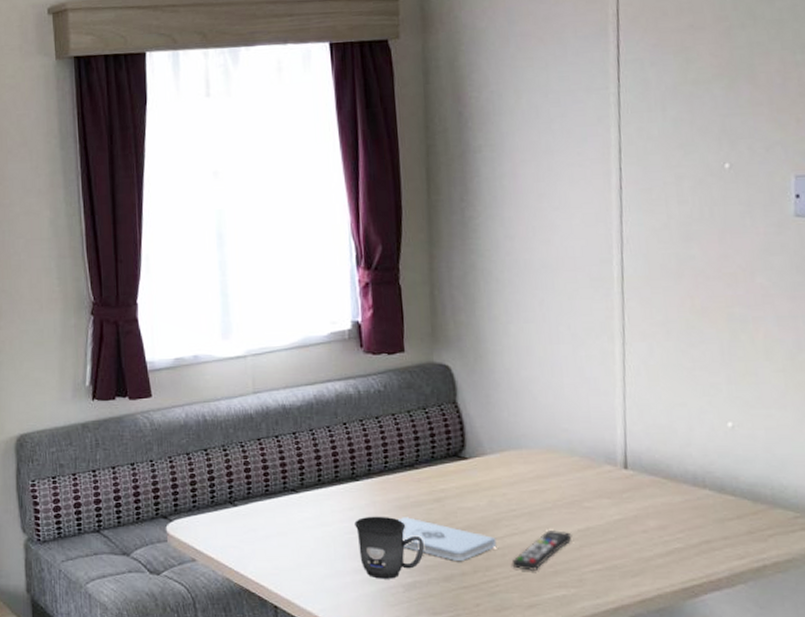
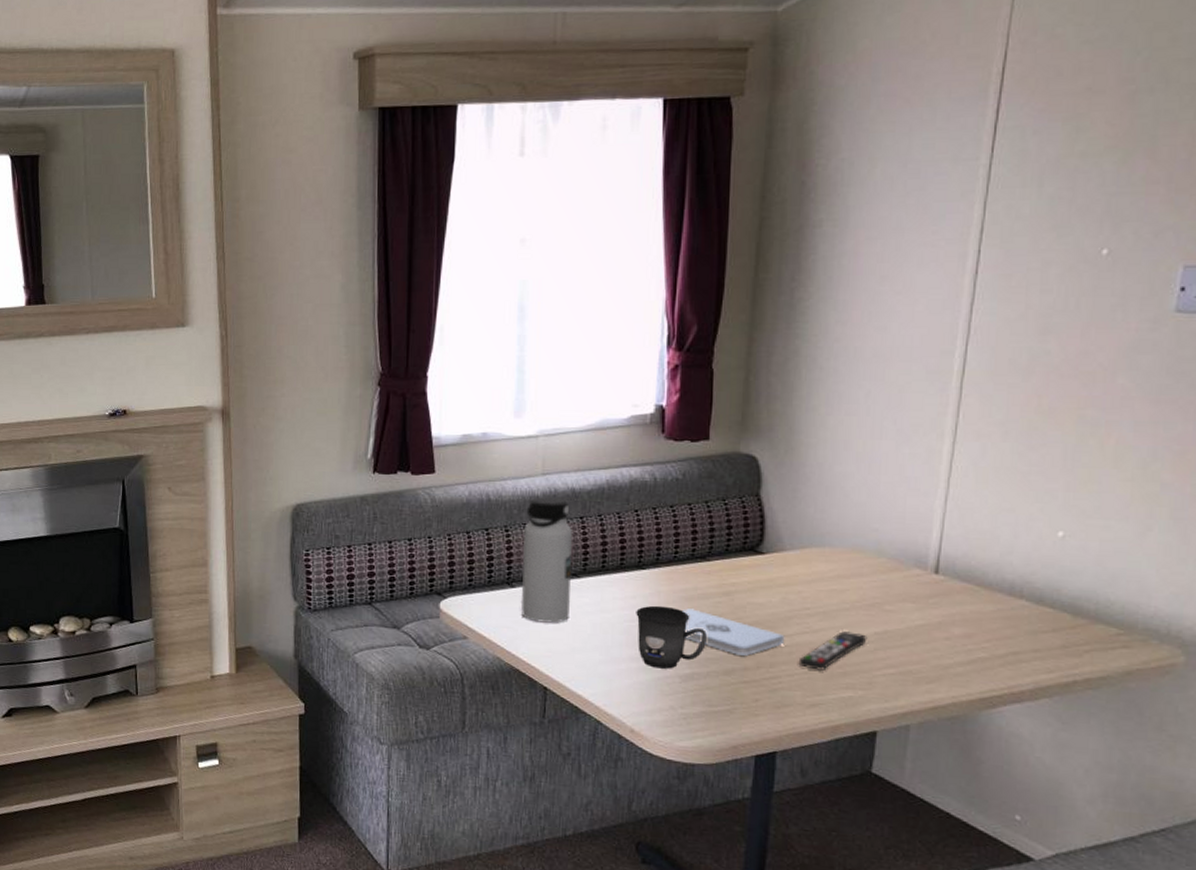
water bottle: none [241,414,292,540] -> present [520,497,572,623]

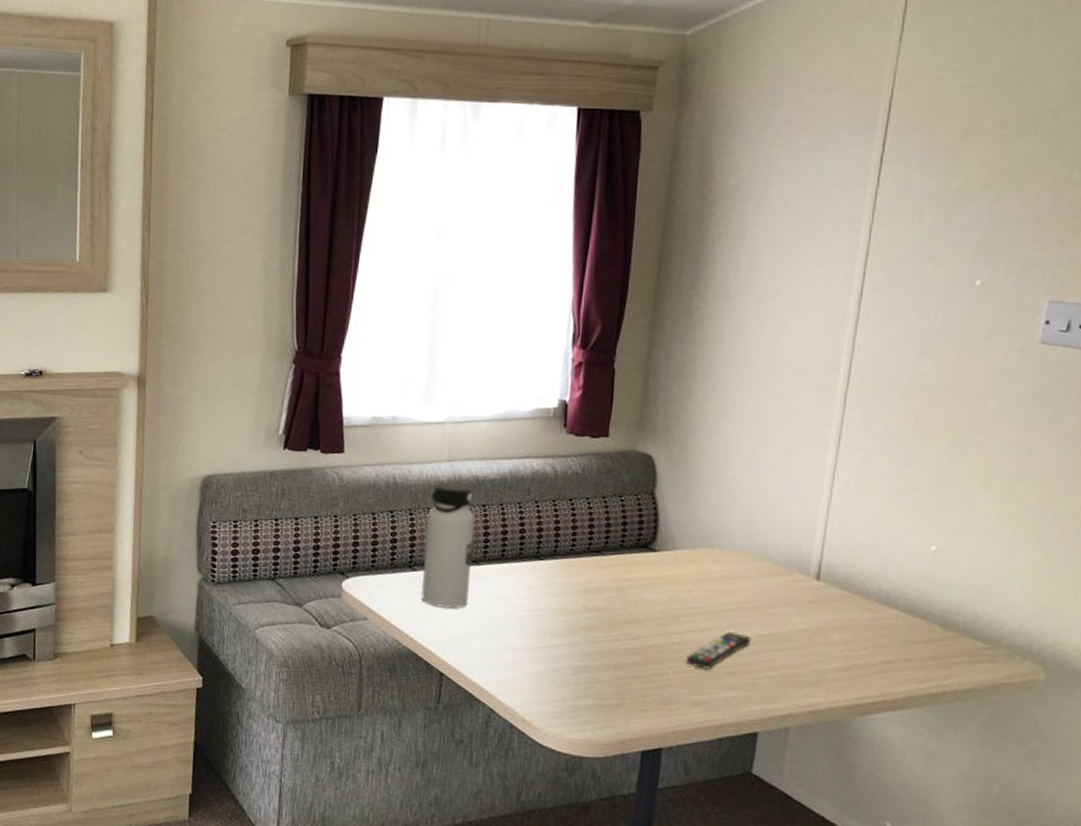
mug: present [636,605,708,669] -> none [532,596,601,661]
notepad: present [683,608,785,656] -> none [577,601,674,651]

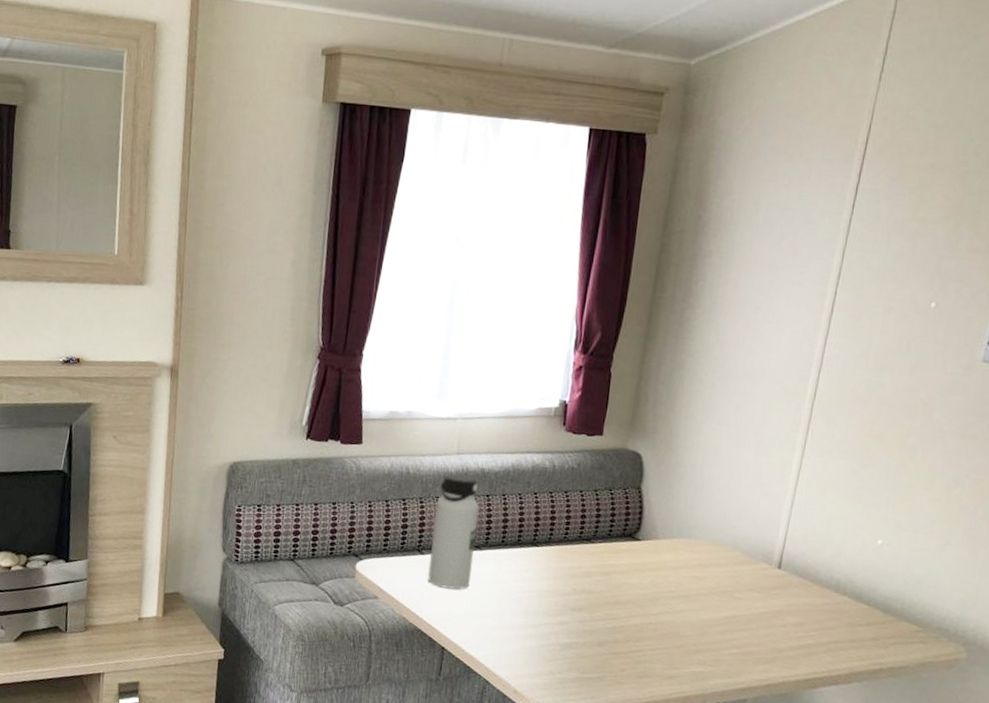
remote control: present [685,632,752,670] -> none [660,613,719,647]

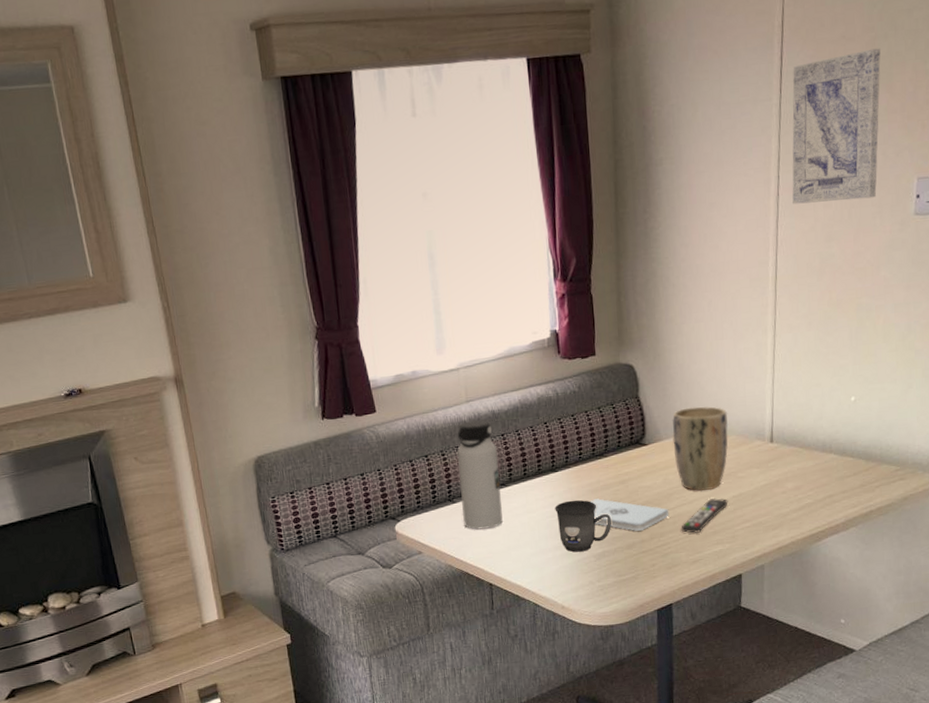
mug: none [526,579,587,638] -> present [555,499,612,552]
notepad: none [567,584,651,630] -> present [591,498,669,531]
remote control: none [660,613,719,647] -> present [681,498,728,533]
plant pot: none [668,511,735,604] -> present [672,406,728,491]
wall art: none [847,183,971,335] -> present [792,48,881,205]

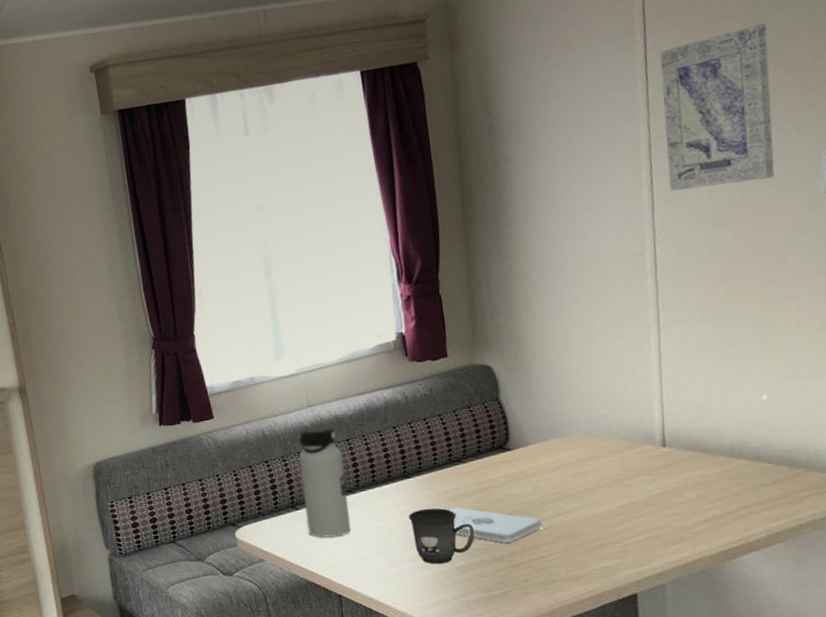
plant pot: present [672,406,728,491] -> none [541,408,610,500]
remote control: present [681,498,728,533] -> none [558,508,615,546]

